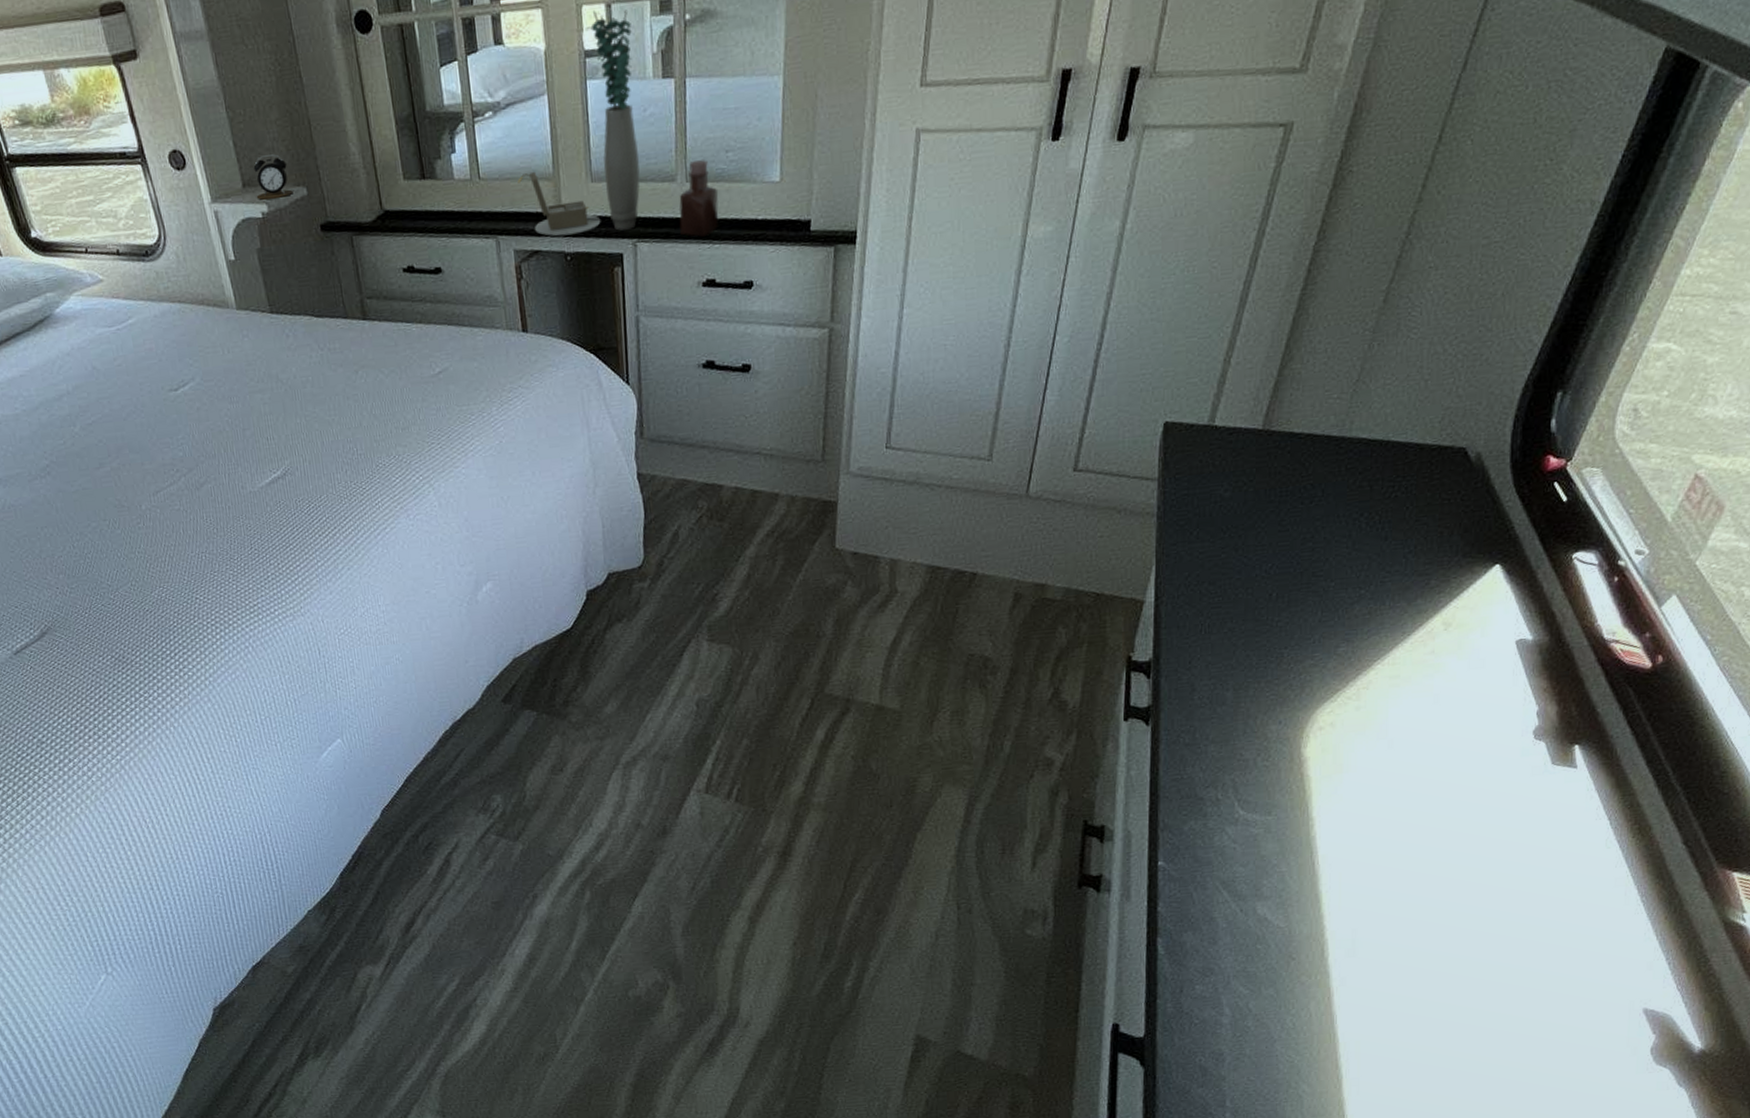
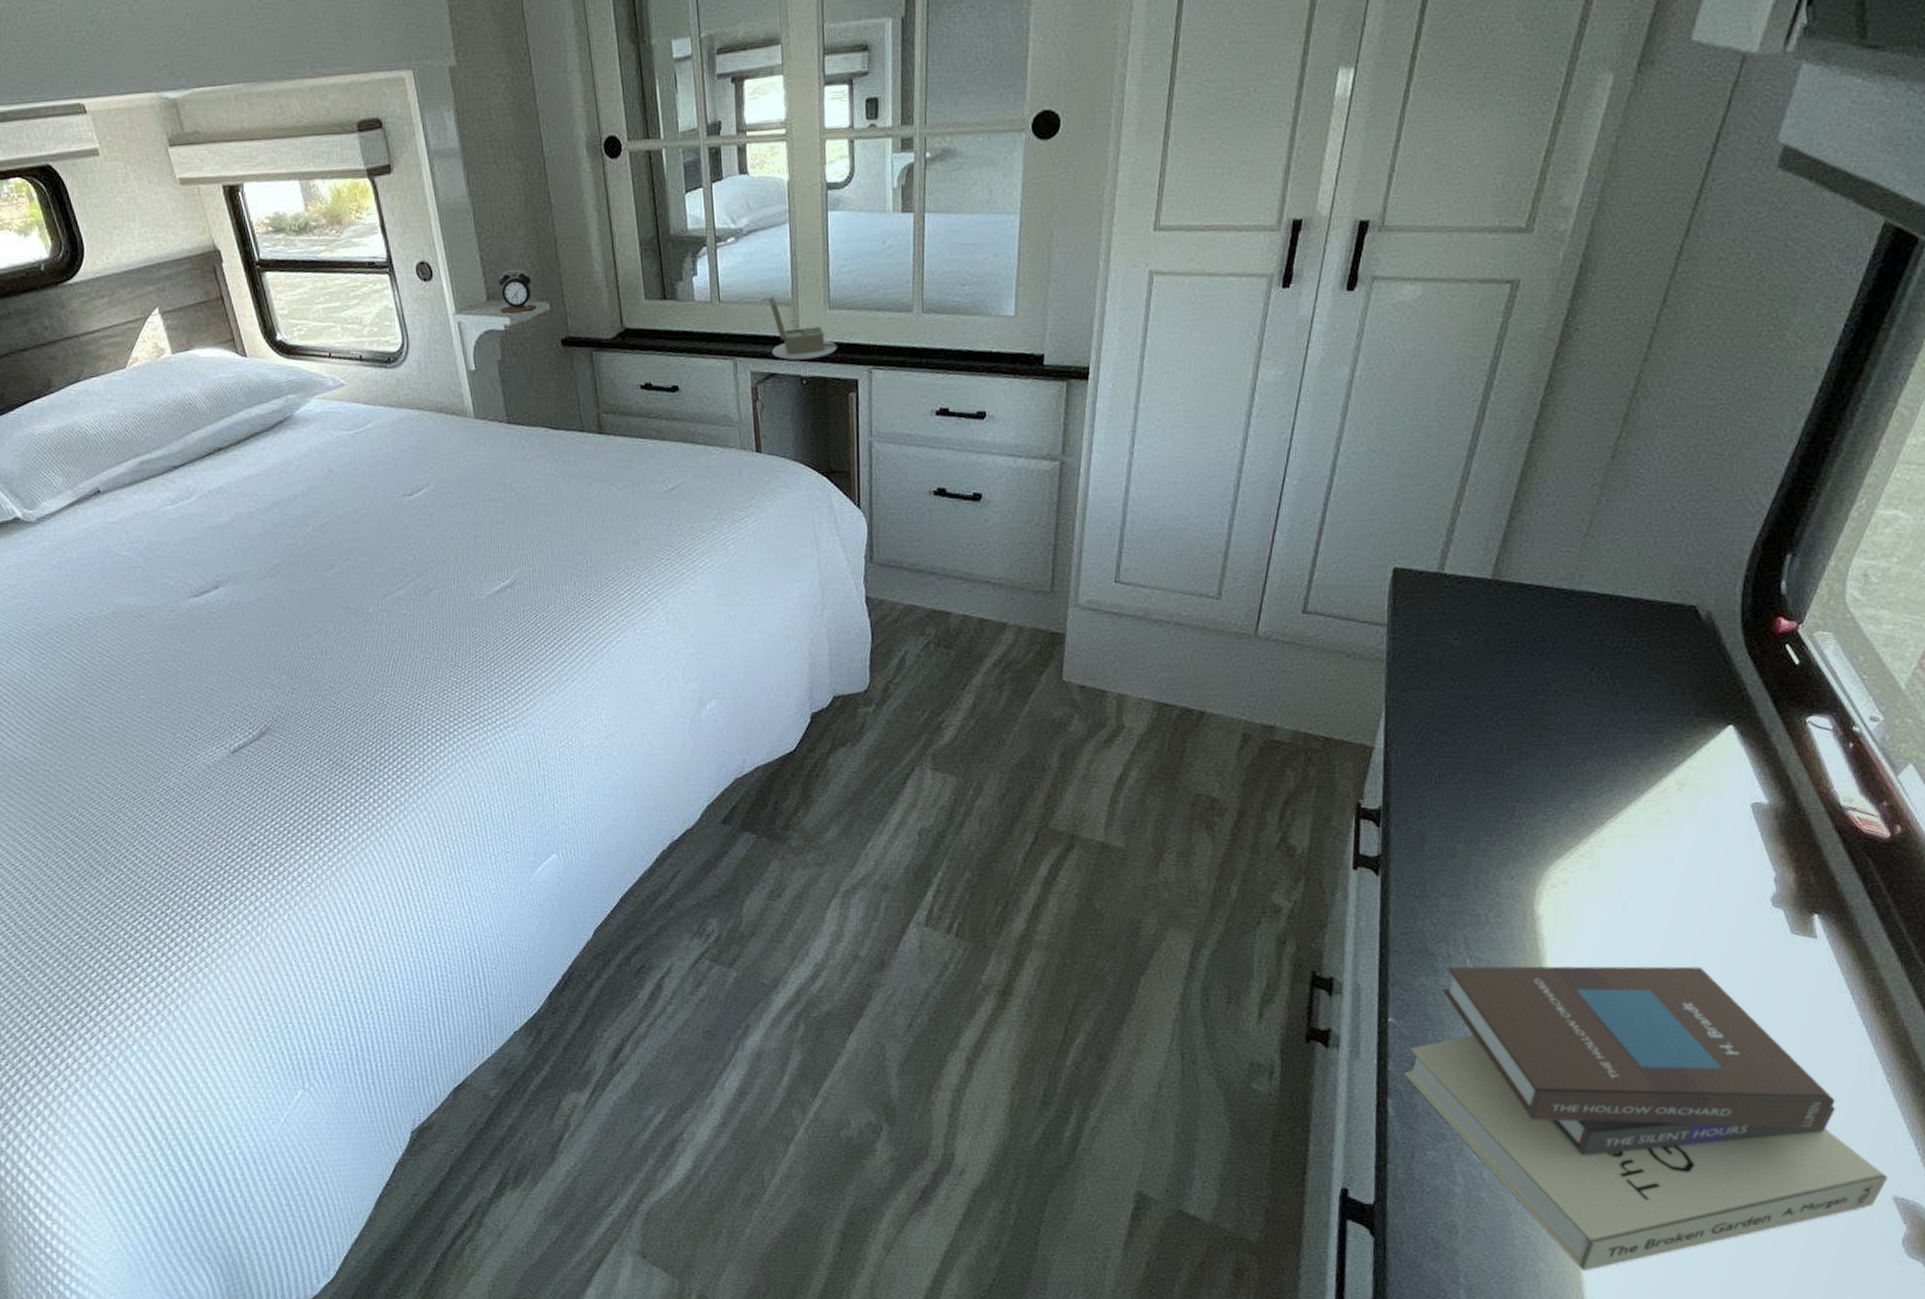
vase: present [590,9,640,231] -> none [833,146,878,357]
perfume bottle: present [679,160,719,238] -> none [915,292,954,367]
books: none [1174,800,1639,1090] -> present [1405,966,1888,1270]

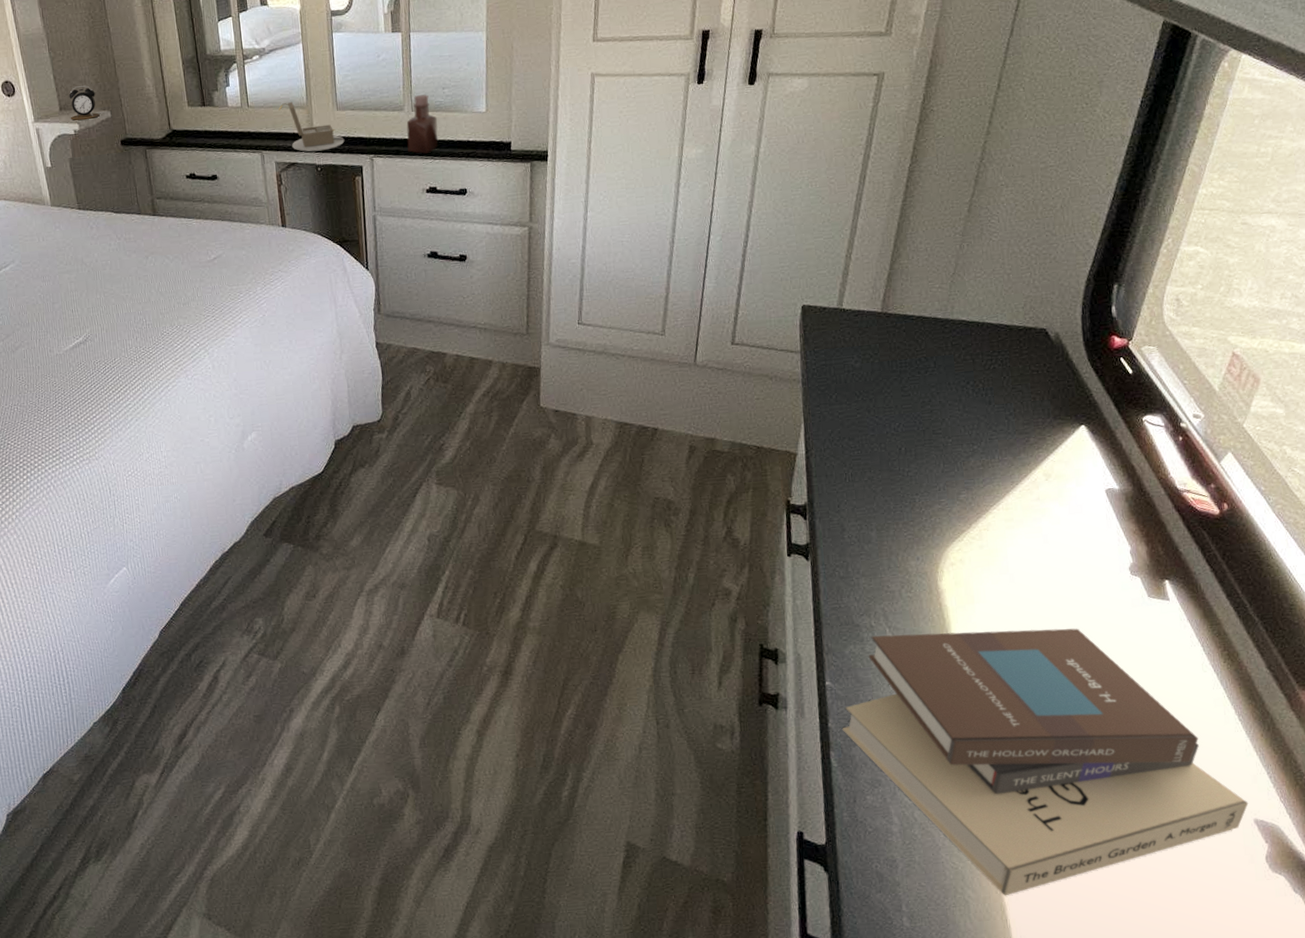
perfume bottle: none [915,292,954,367] -> present [406,94,438,154]

